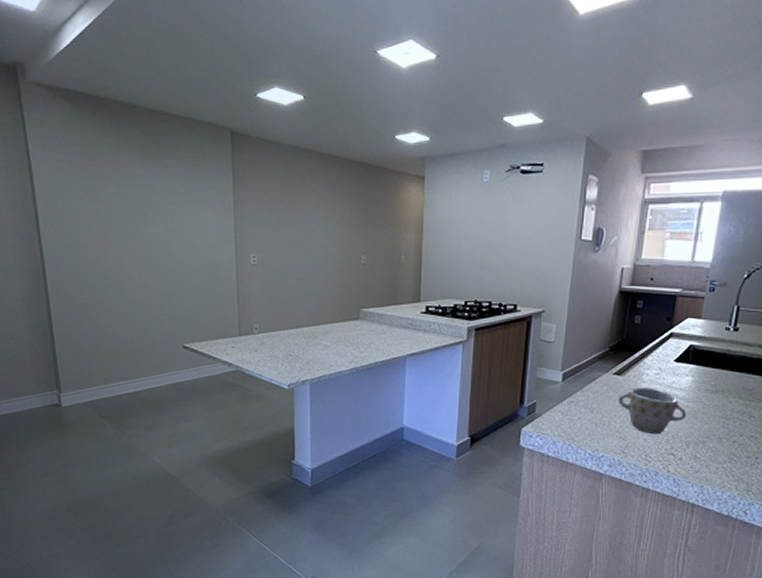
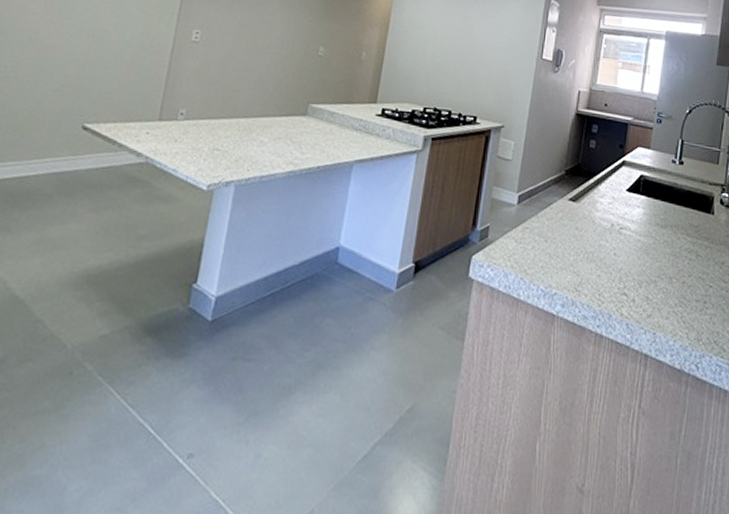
mug: present [618,387,687,435] -> none [573,216,639,271]

